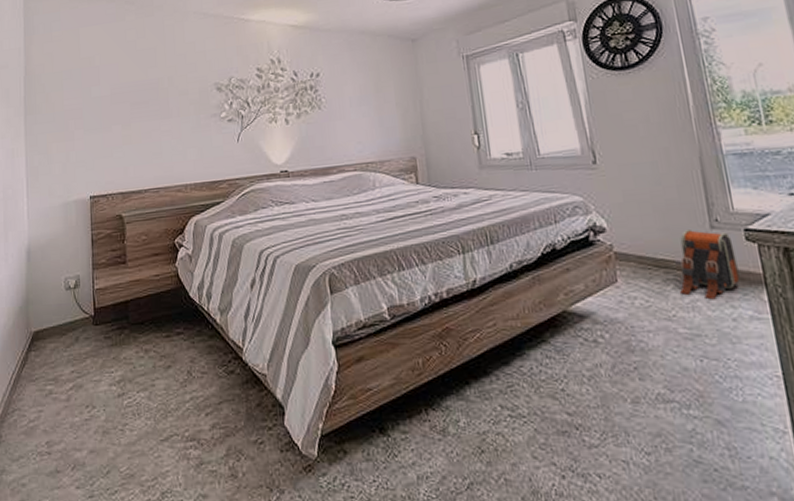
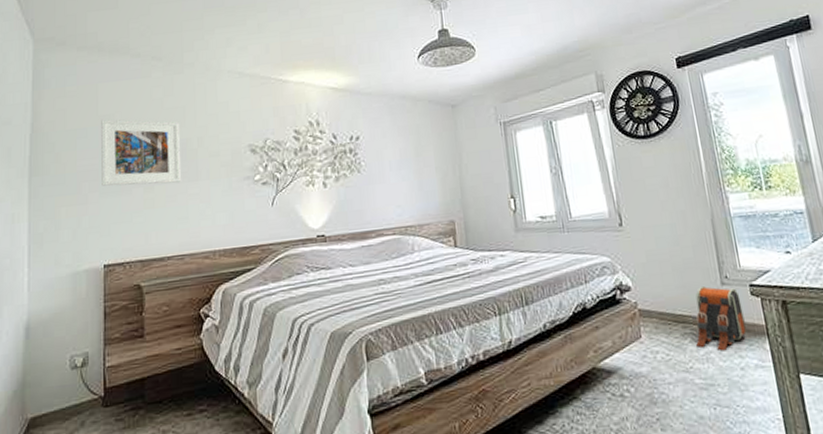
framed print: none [83,61,154,124] -> present [101,119,181,186]

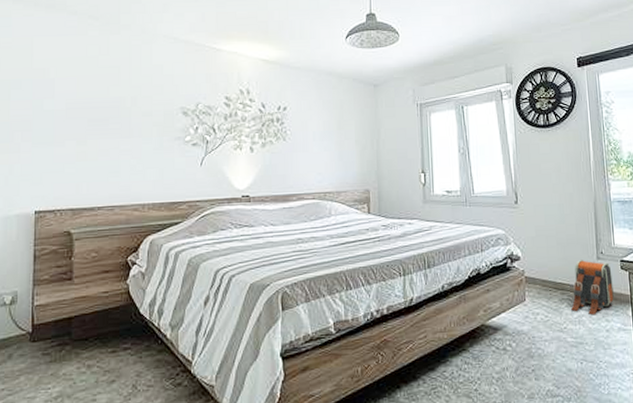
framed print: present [101,119,181,186] -> none [35,72,113,138]

